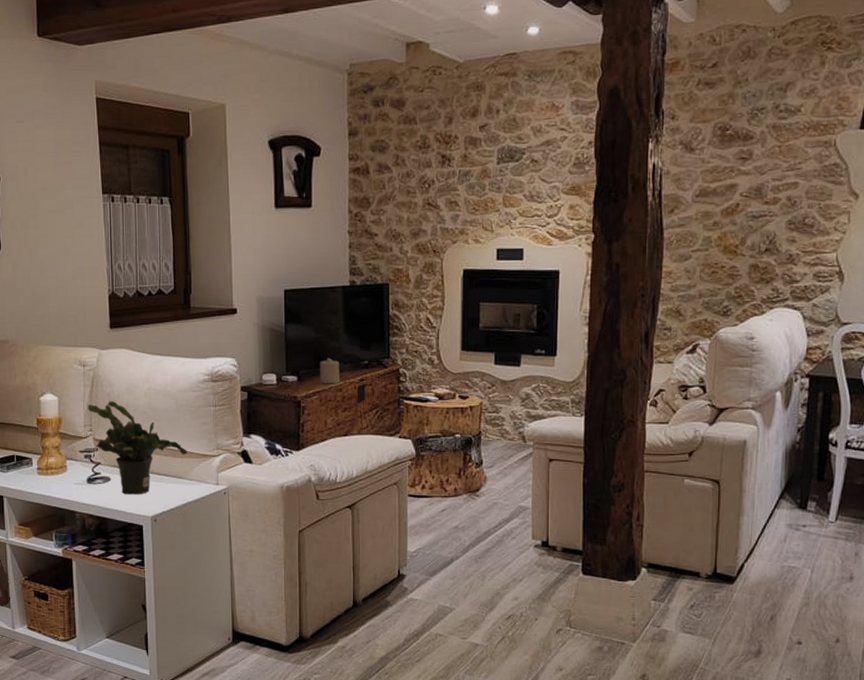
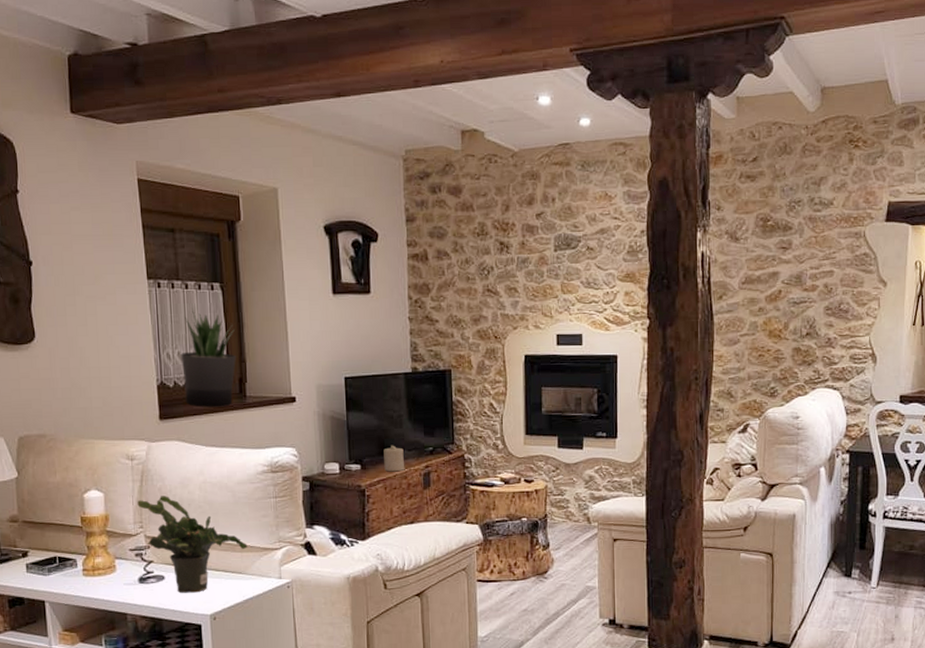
planter: none [131,222,182,318] -> present [180,308,236,408]

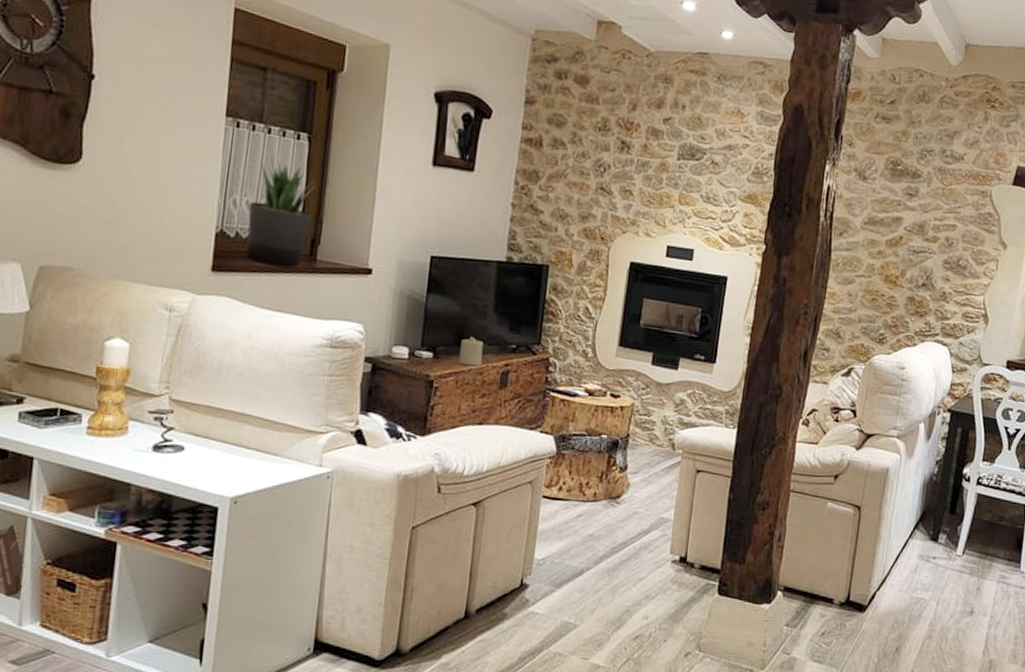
potted plant: present [137,496,248,593] -> none [167,356,289,471]

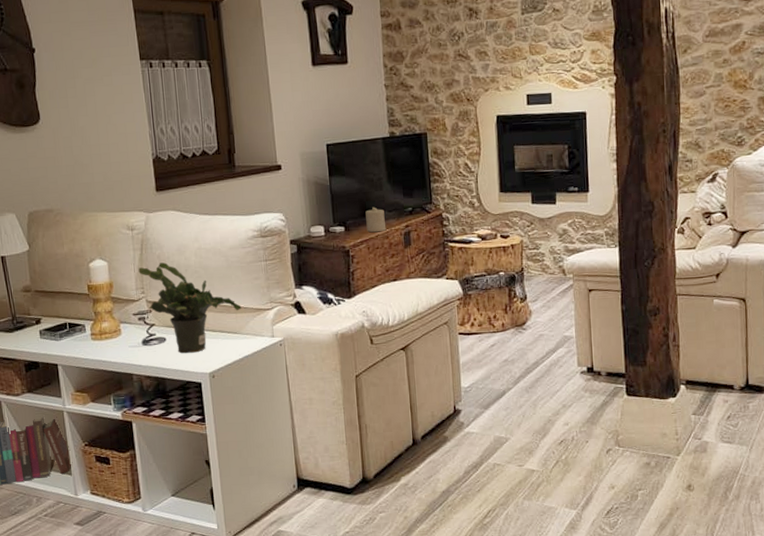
potted plant: none [167,356,289,471] -> present [138,262,242,354]
planter: present [245,156,316,269] -> none [173,86,225,179]

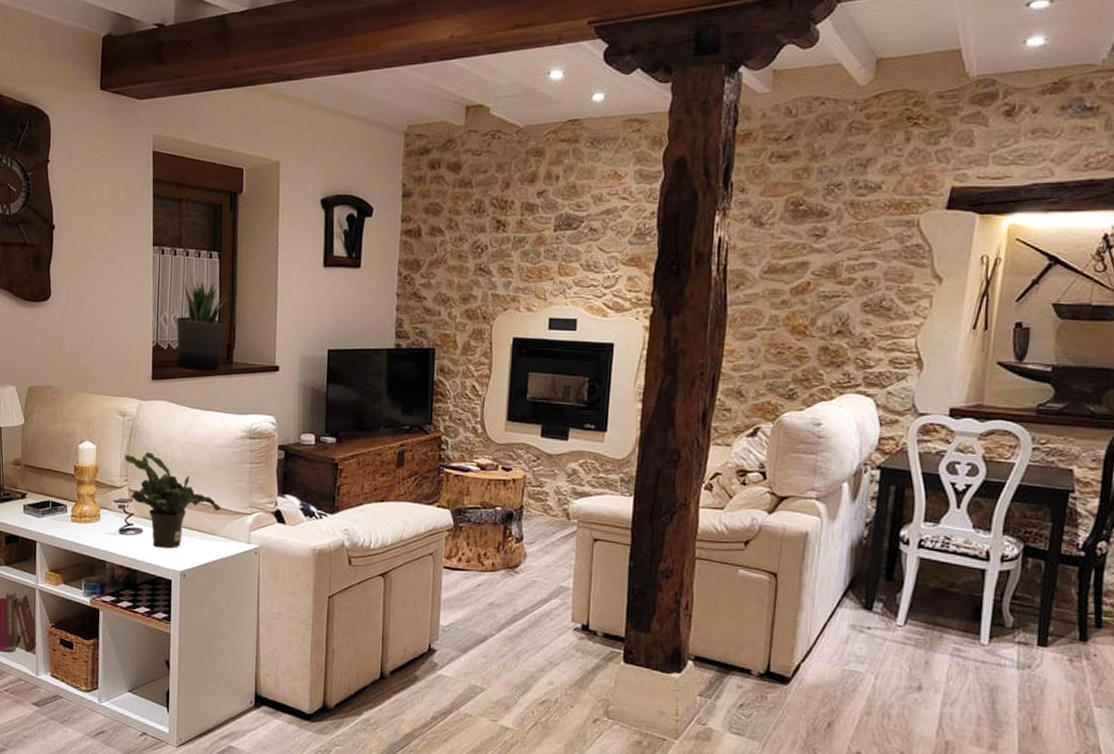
planter: none [173,86,225,179] -> present [176,275,228,372]
candle: present [365,207,387,233] -> none [359,420,380,448]

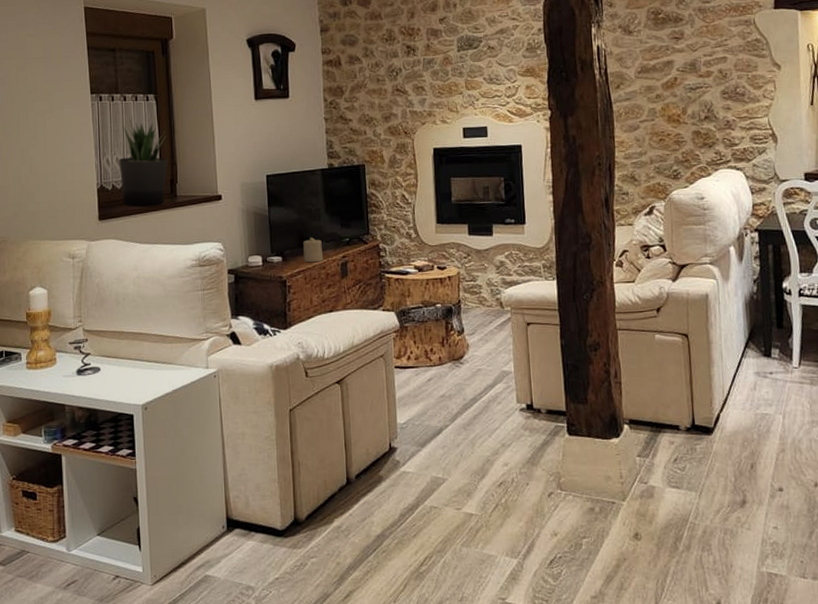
potted plant: present [125,452,221,549] -> none [77,291,177,384]
candle: none [359,420,380,448] -> present [303,237,324,263]

